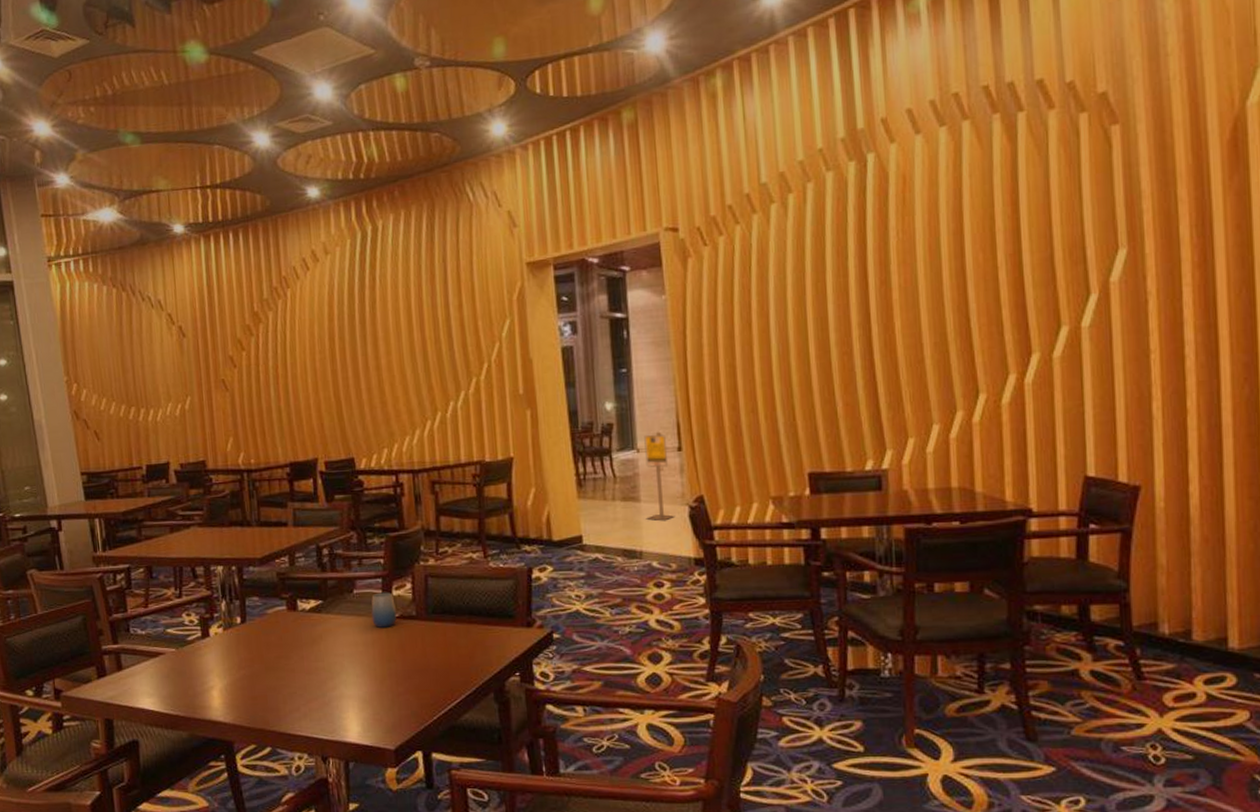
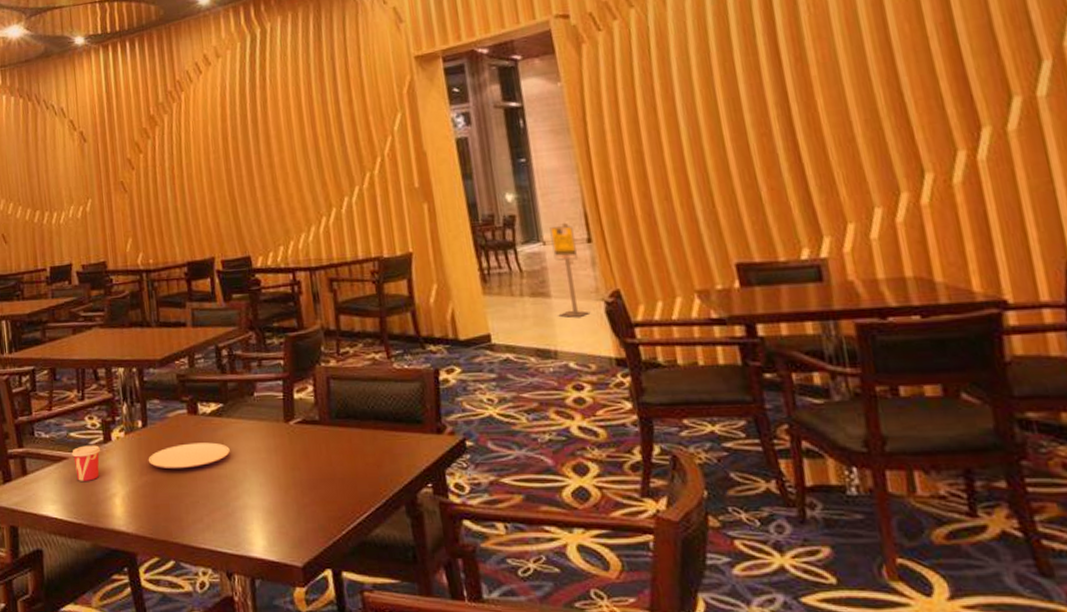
cup: none [169,641,199,675] -> present [72,445,101,481]
plate: none [246,637,328,663] -> present [148,442,230,469]
cup: present [371,592,397,628] -> none [272,395,299,433]

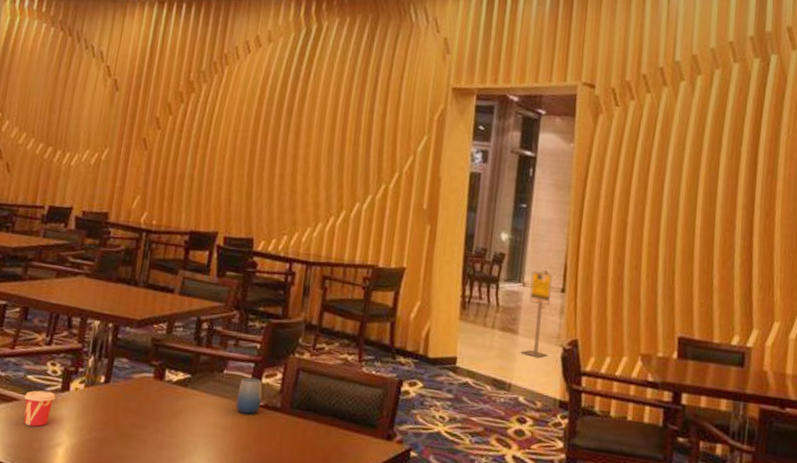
plate: present [148,442,230,469] -> none [102,406,187,432]
cup: none [272,395,299,433] -> present [235,377,262,415]

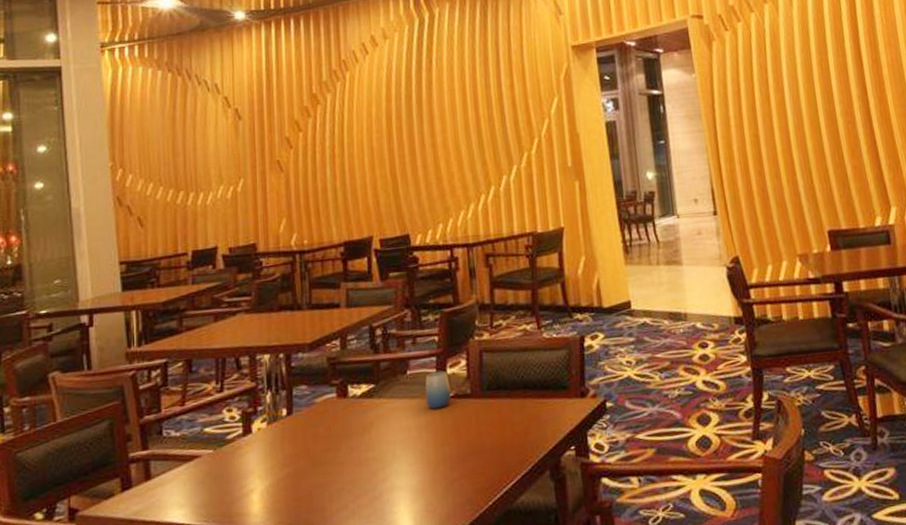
cup: present [24,390,56,427] -> none [205,439,239,480]
sign stand: present [520,270,552,358] -> none [683,200,715,283]

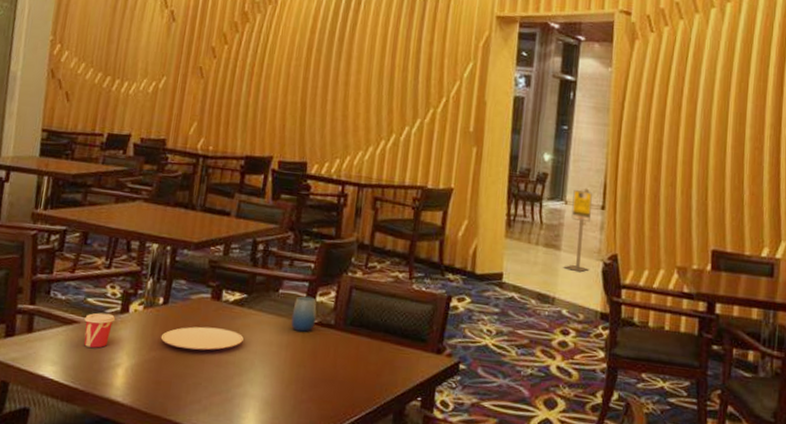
cup: none [205,439,239,480] -> present [84,312,116,348]
plate: none [291,425,380,457] -> present [160,326,244,351]
sign stand: none [683,200,715,283] -> present [563,189,592,273]

